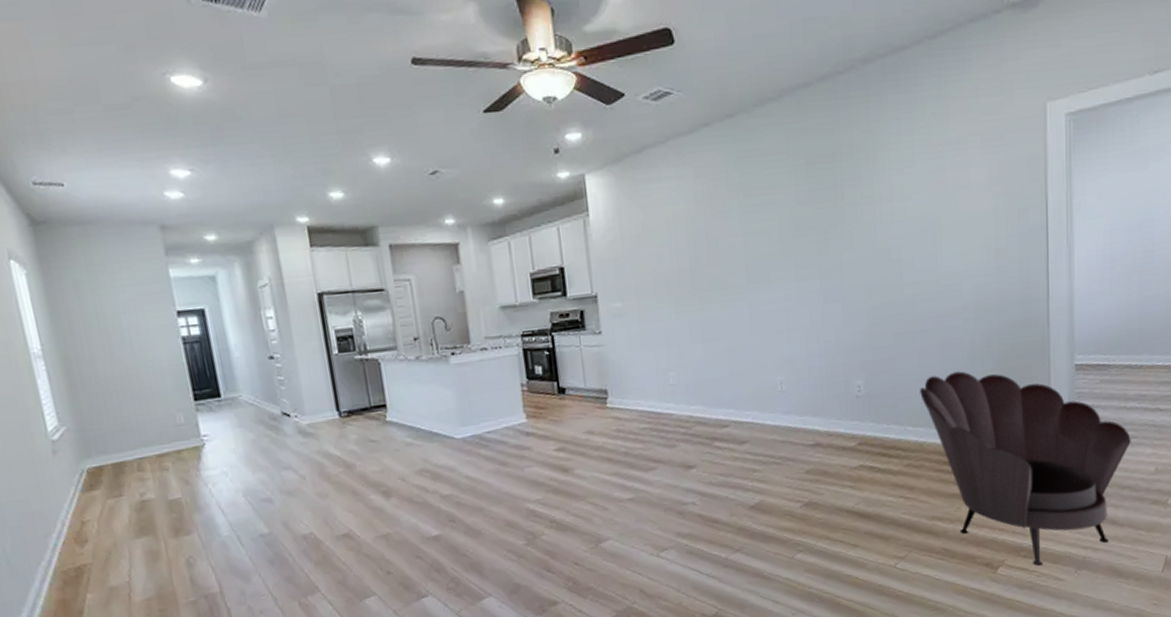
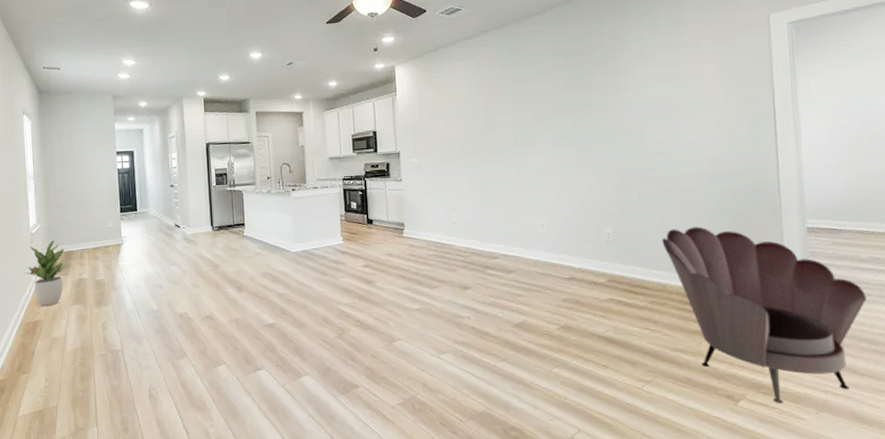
potted plant: none [47,447,127,545] -> present [23,239,73,307]

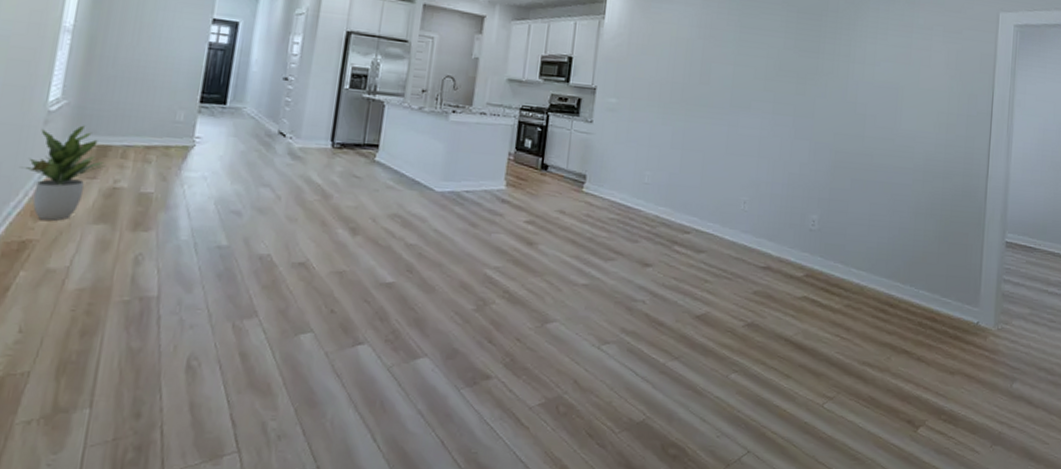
armchair: present [662,226,867,403] -> none [867,225,1050,433]

